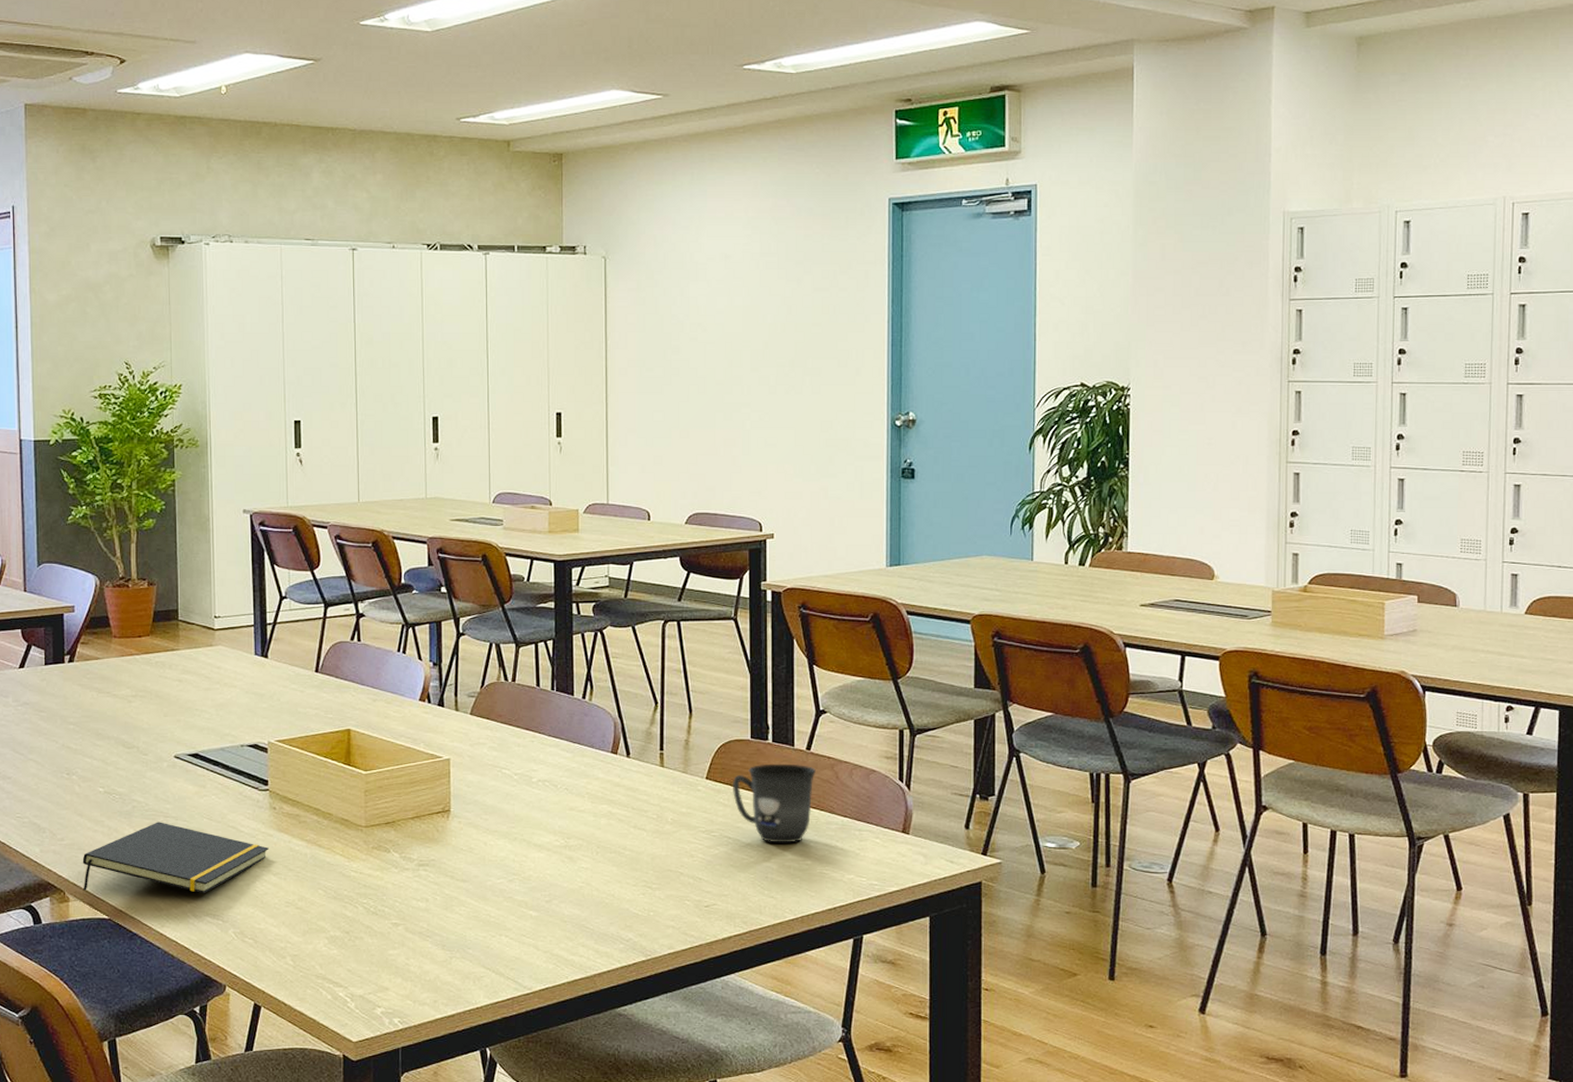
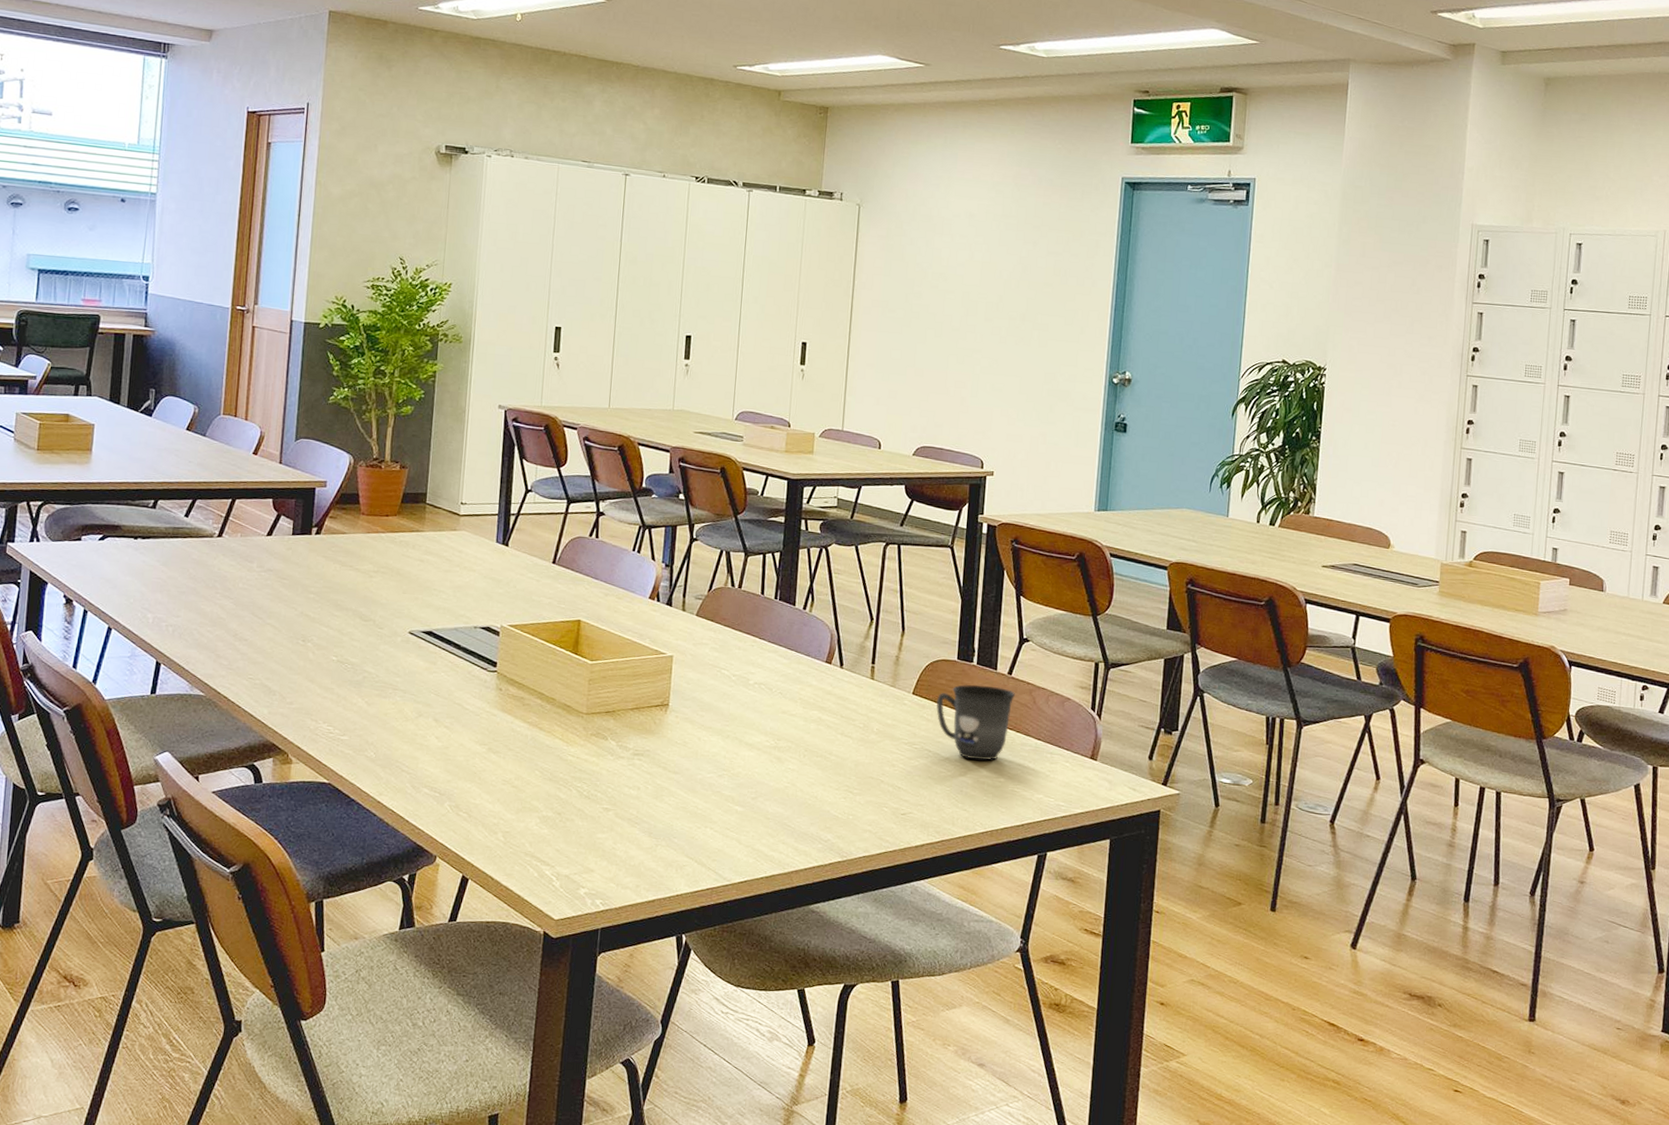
notepad: present [82,822,269,894] -> none [306,693,491,766]

